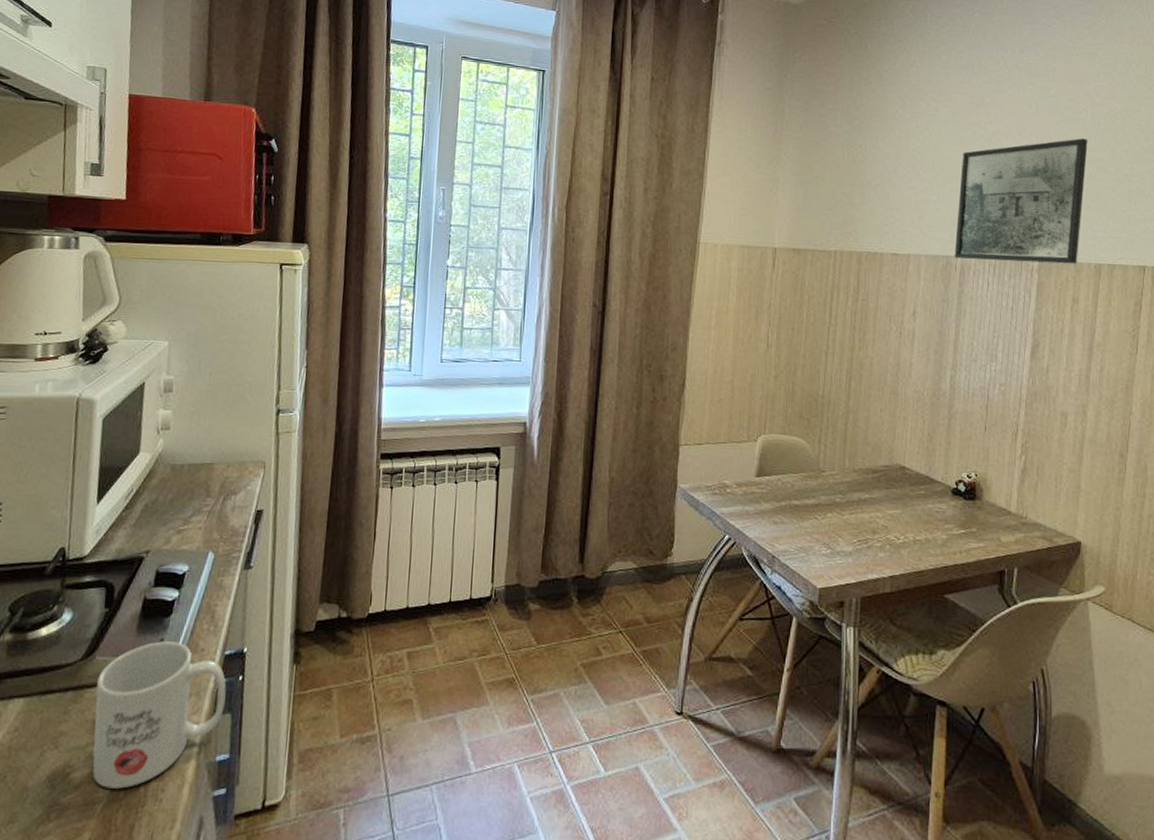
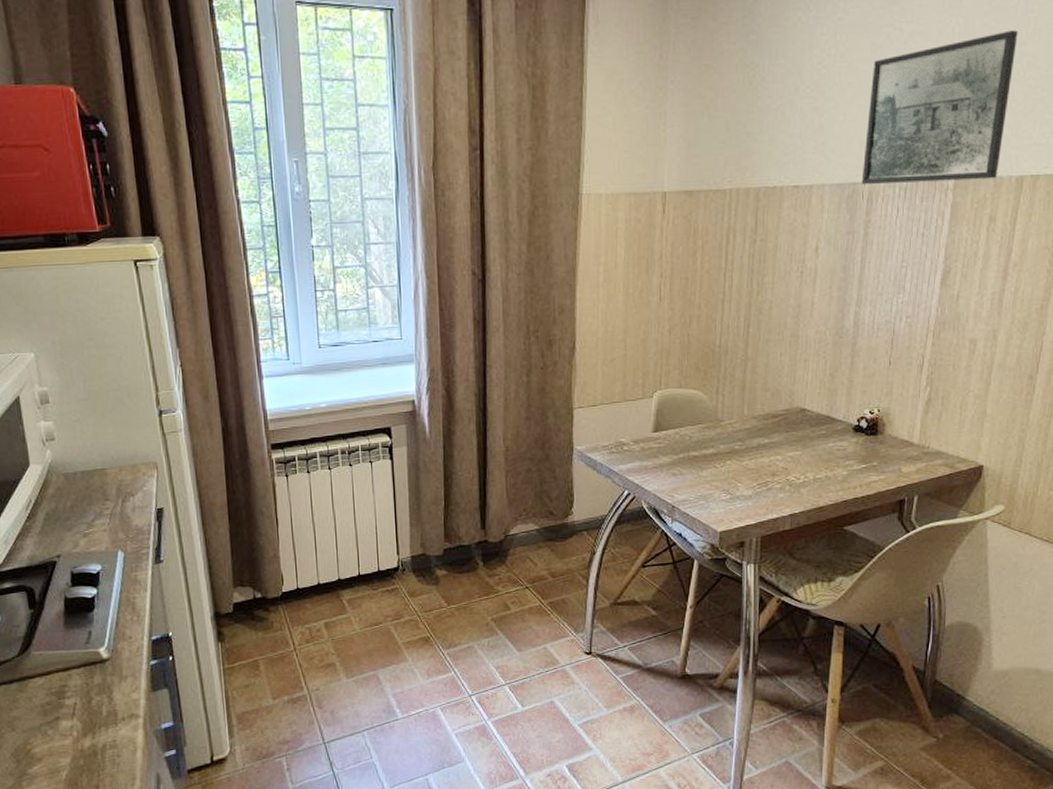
mug: present [92,641,227,789] -> none [37,633,161,758]

